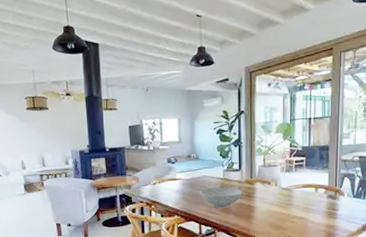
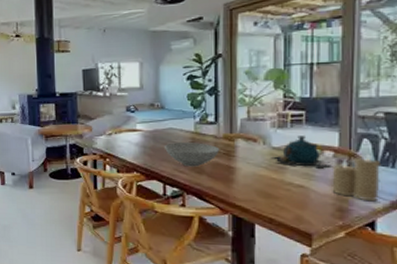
teapot: none [281,177,323,203] -> present [271,136,332,169]
candle: none [323,189,357,226] -> present [332,154,382,202]

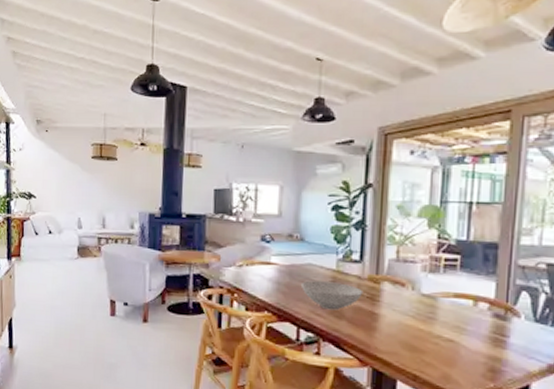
teapot: present [271,136,332,169] -> none [420,283,486,322]
candle: present [332,154,382,202] -> none [484,309,541,363]

